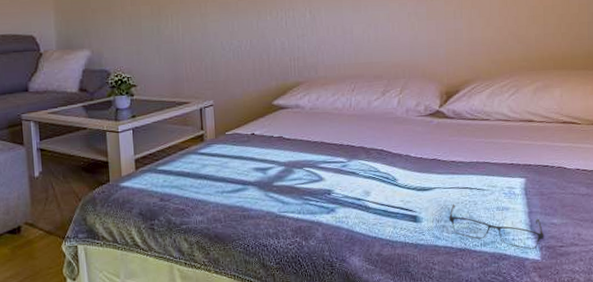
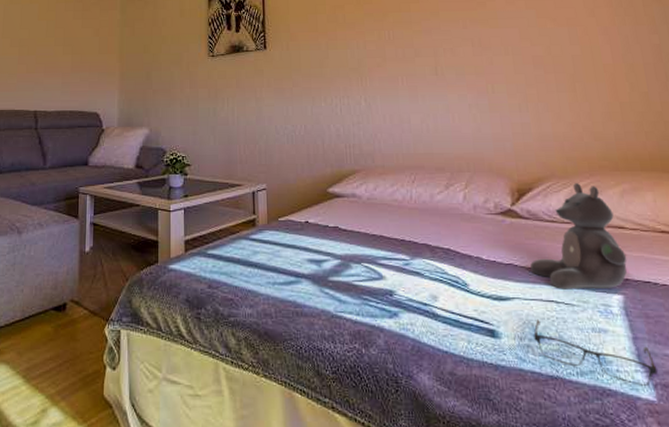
stuffed animal: none [451,82,532,178] -> present [530,182,627,290]

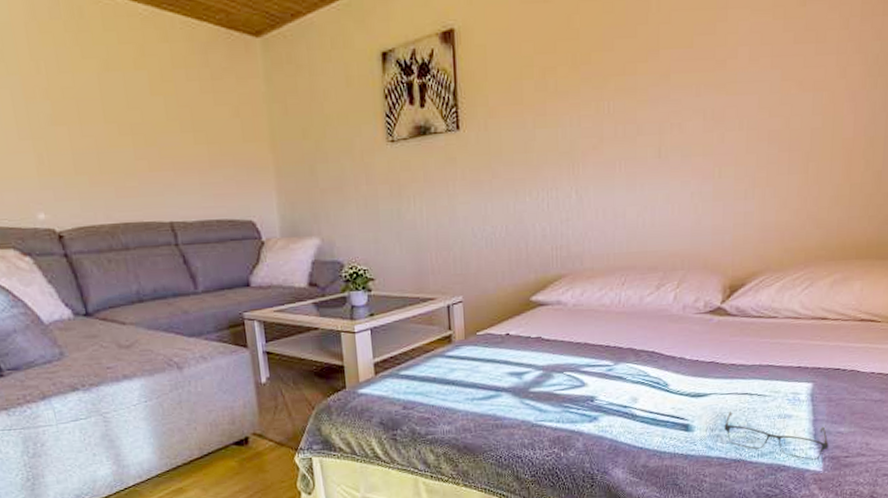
stuffed animal: present [530,182,627,290] -> none [731,275,824,382]

